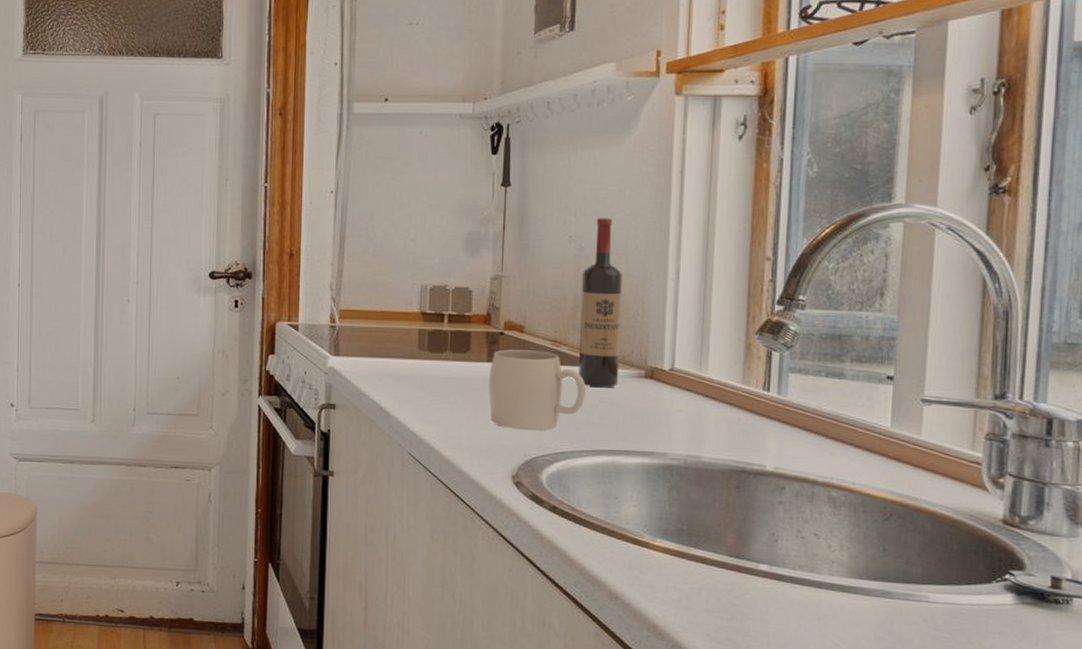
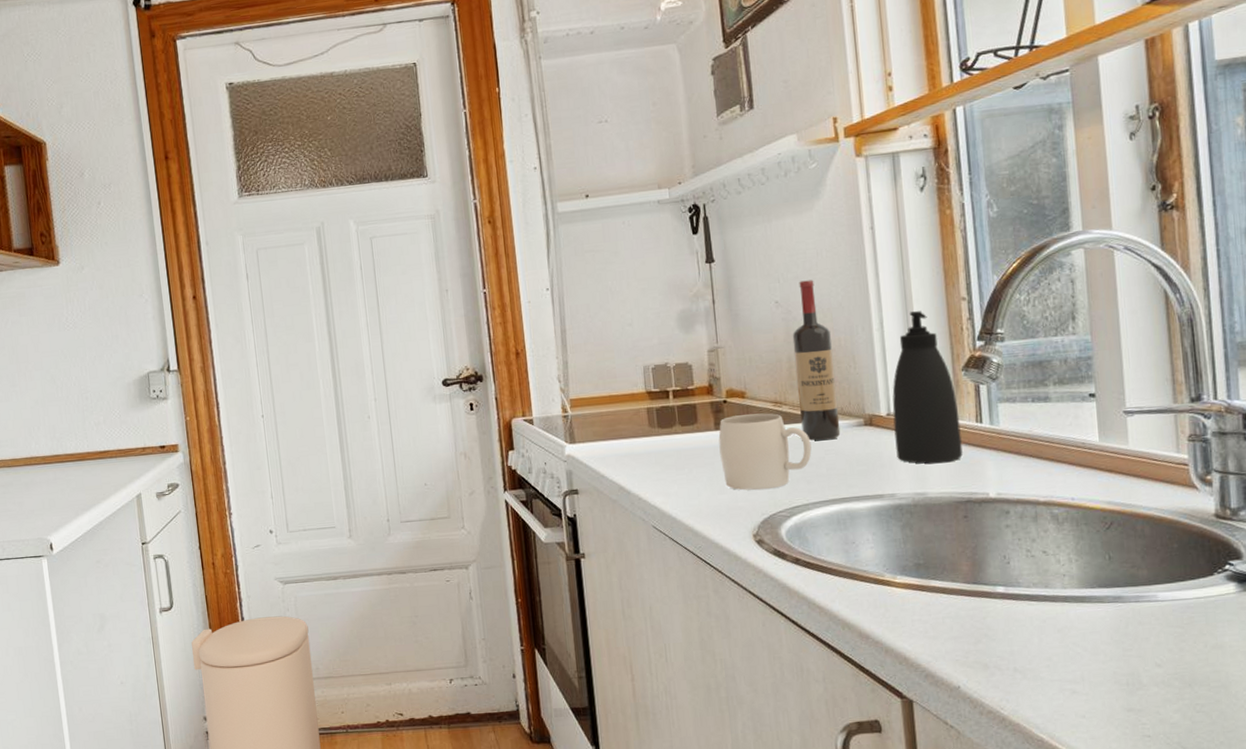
soap dispenser: none [674,265,746,427] -> present [892,311,963,463]

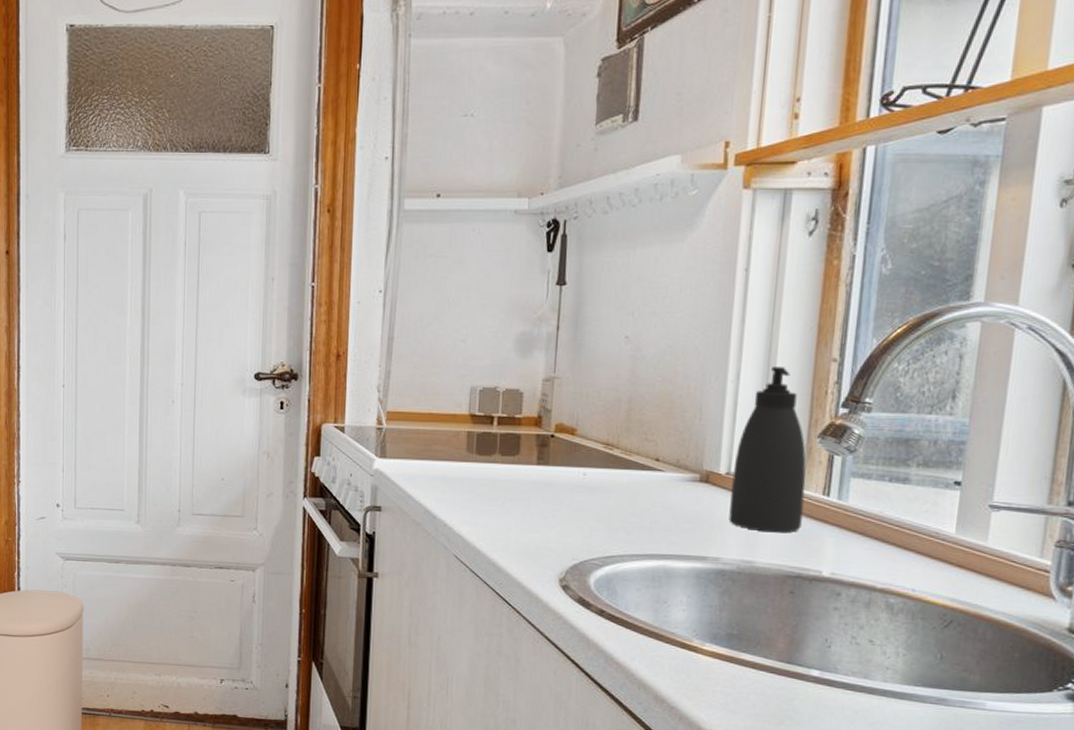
mug: present [718,413,812,491] -> none [537,452,638,535]
wine bottle: present [792,279,841,441] -> none [631,317,681,491]

